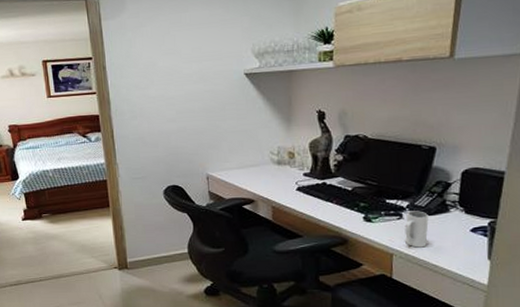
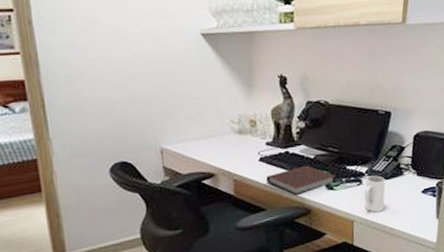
notebook: none [303,196,374,225] -> present [266,165,336,196]

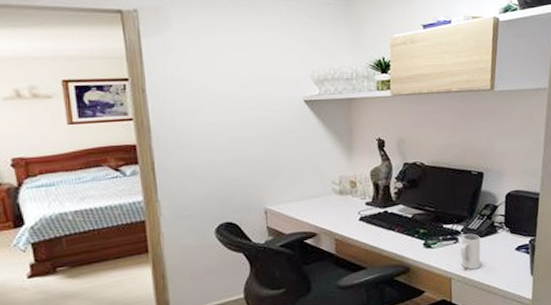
notebook: present [266,165,336,196] -> none [366,224,433,254]

